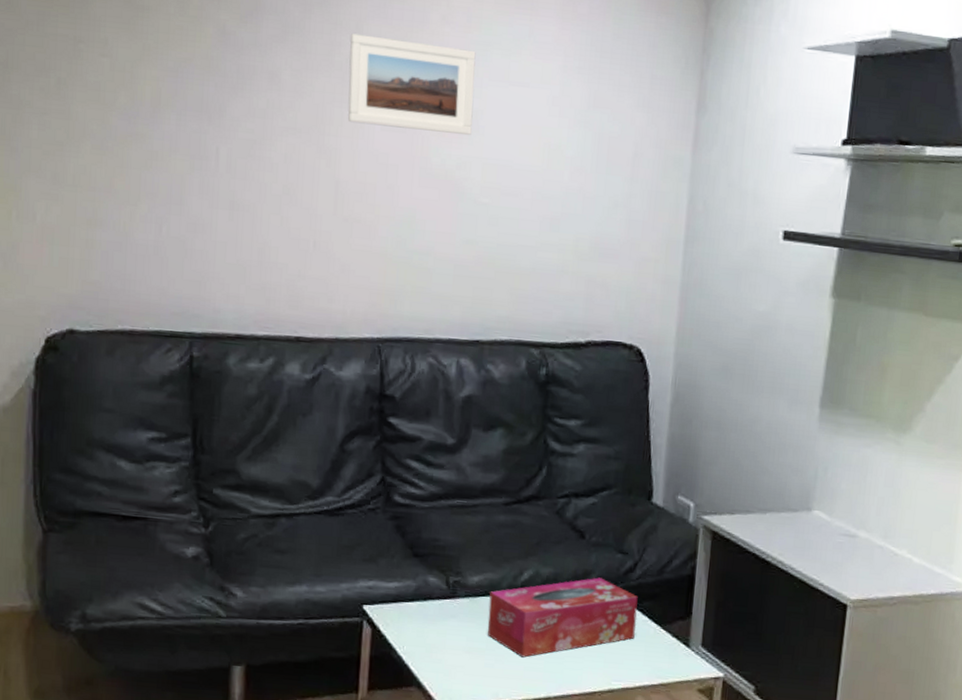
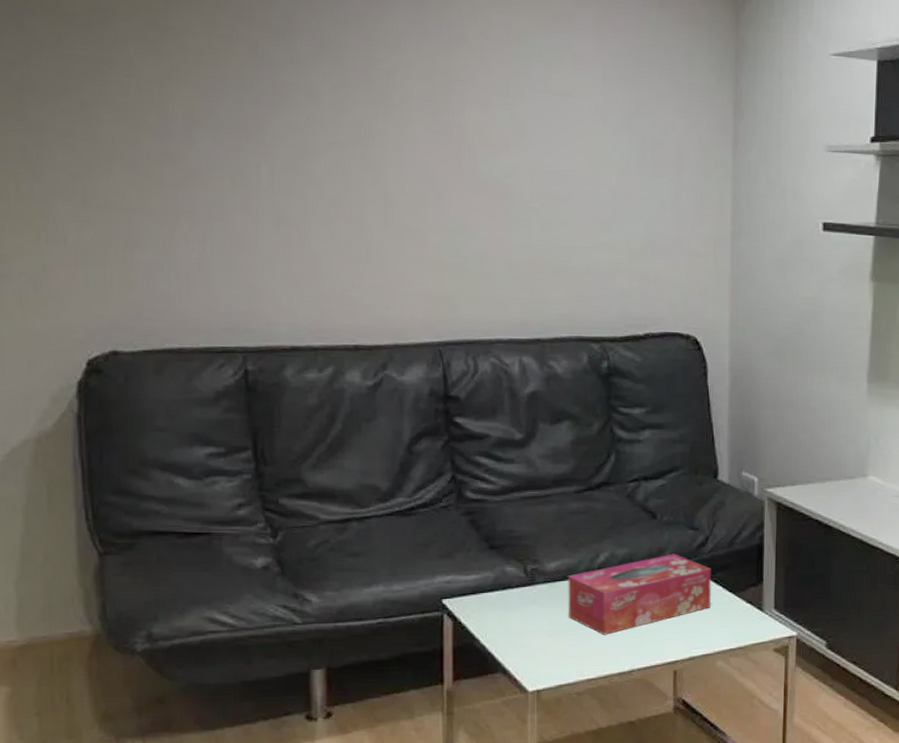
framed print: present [347,33,476,135] -> none [388,49,518,144]

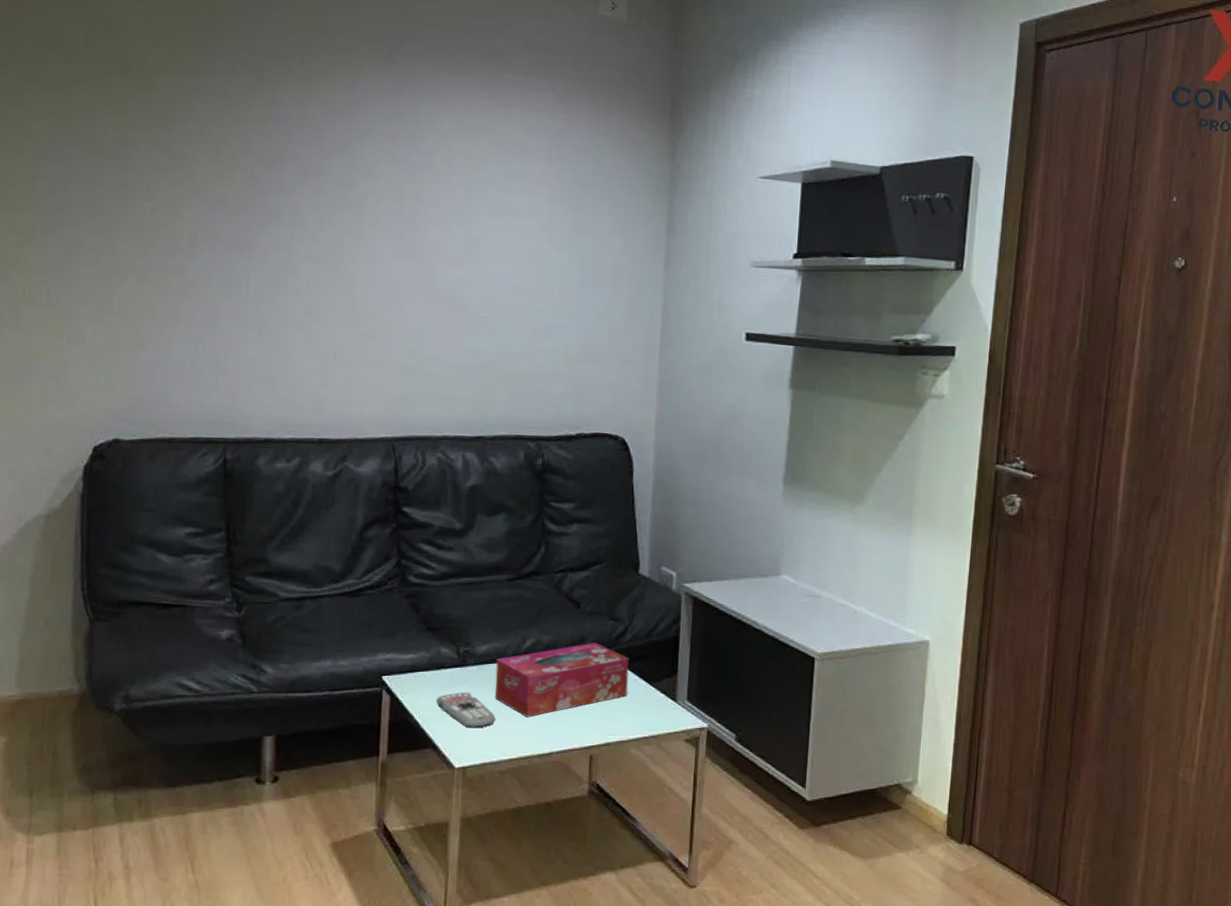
remote control: none [503,613,570,649] -> present [435,692,496,728]

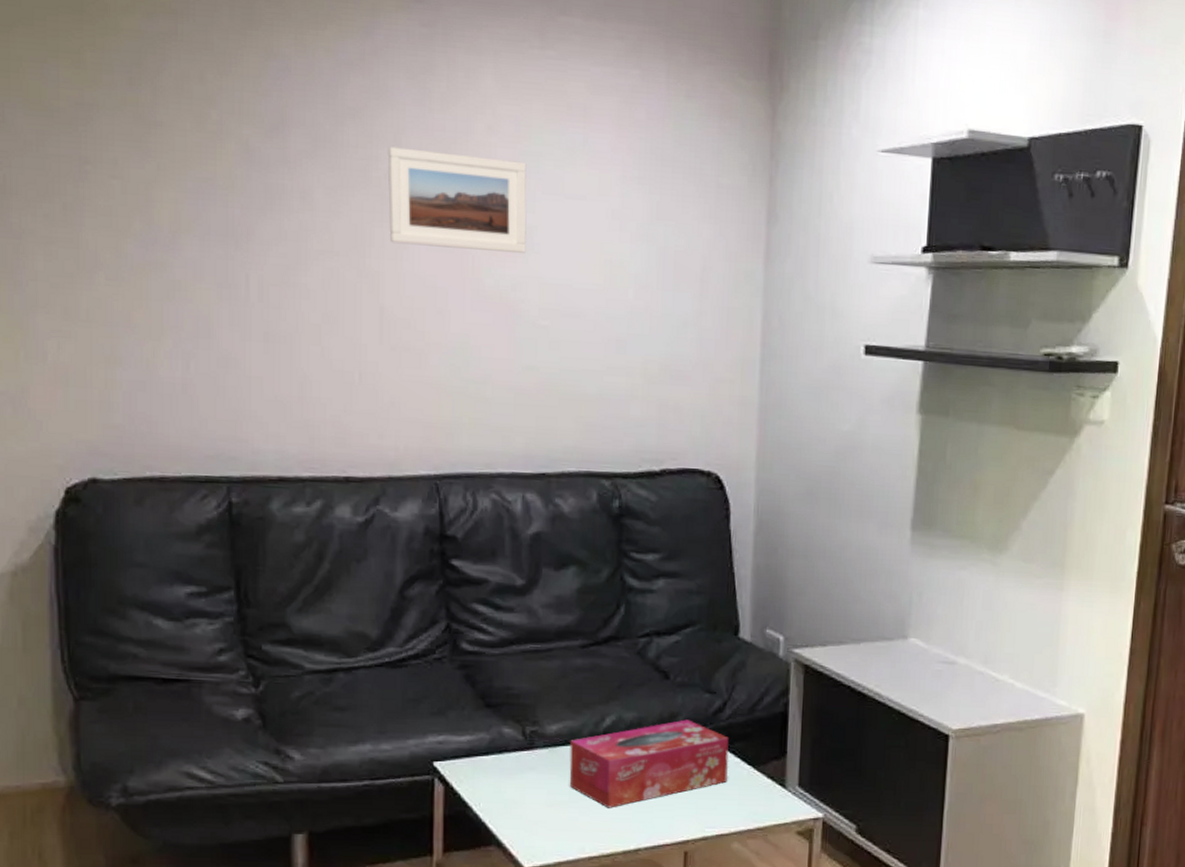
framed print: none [362,175,474,259] -> present [387,147,527,253]
remote control: present [435,692,496,728] -> none [499,780,571,822]

